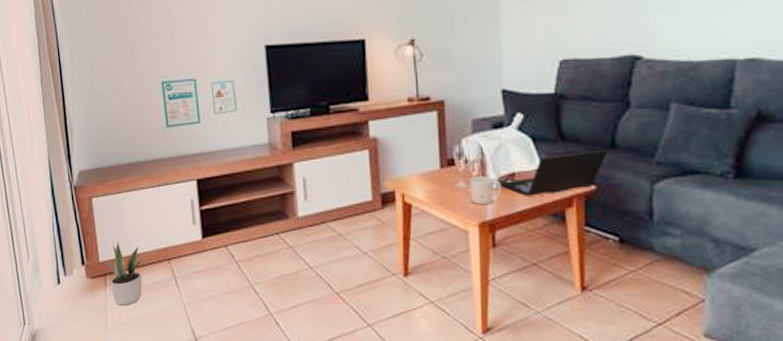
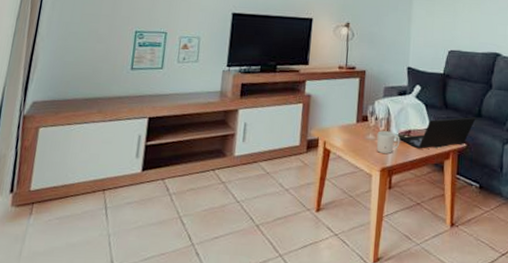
potted plant: present [101,241,147,306] -> none [32,171,83,235]

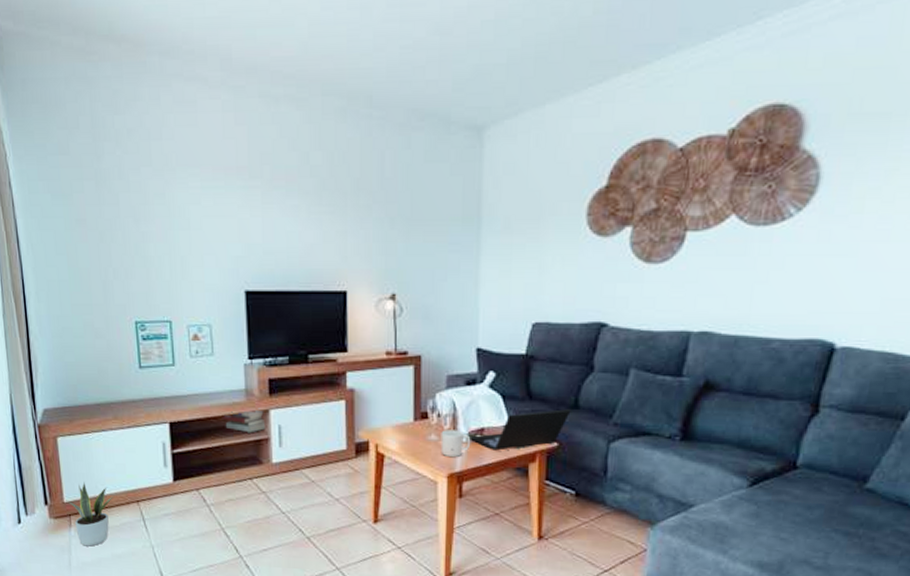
potted plant: none [32,171,83,235] -> present [66,482,115,547]
books: none [196,107,234,129] -> present [222,408,266,433]

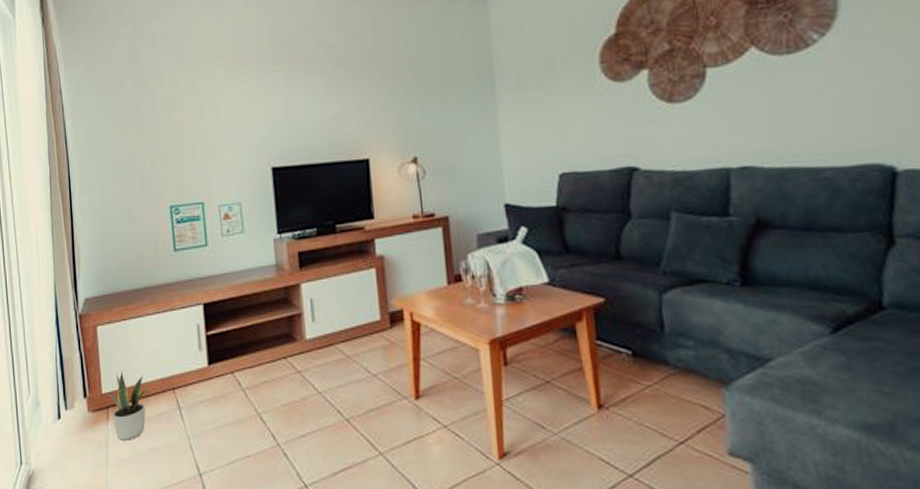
books: present [222,408,266,433] -> none [254,282,298,310]
mug: present [440,430,471,458] -> none [477,291,511,322]
laptop: present [470,409,571,451] -> none [508,260,614,311]

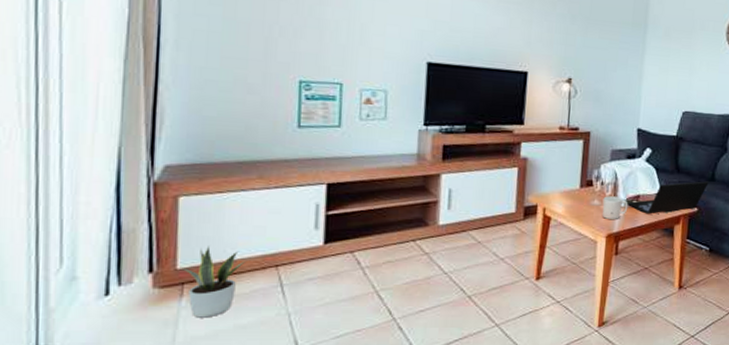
mug: none [477,291,511,322] -> present [601,196,628,220]
laptop: none [508,260,614,311] -> present [627,181,709,214]

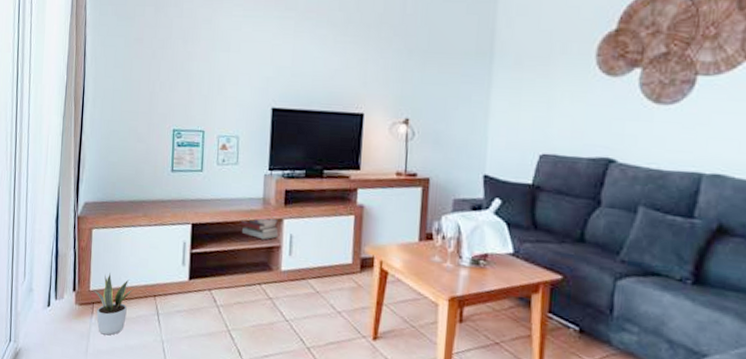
books: none [388,172,436,196] -> present [239,216,279,240]
mug: present [601,196,628,220] -> none [443,252,474,282]
laptop: present [627,181,709,214] -> none [473,241,577,279]

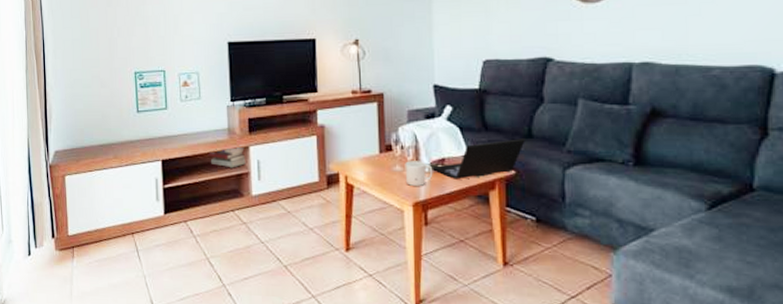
potted plant: present [91,273,135,336] -> none [70,216,113,277]
mug: none [443,252,474,282] -> present [405,161,433,187]
laptop: none [473,241,577,279] -> present [432,139,525,180]

